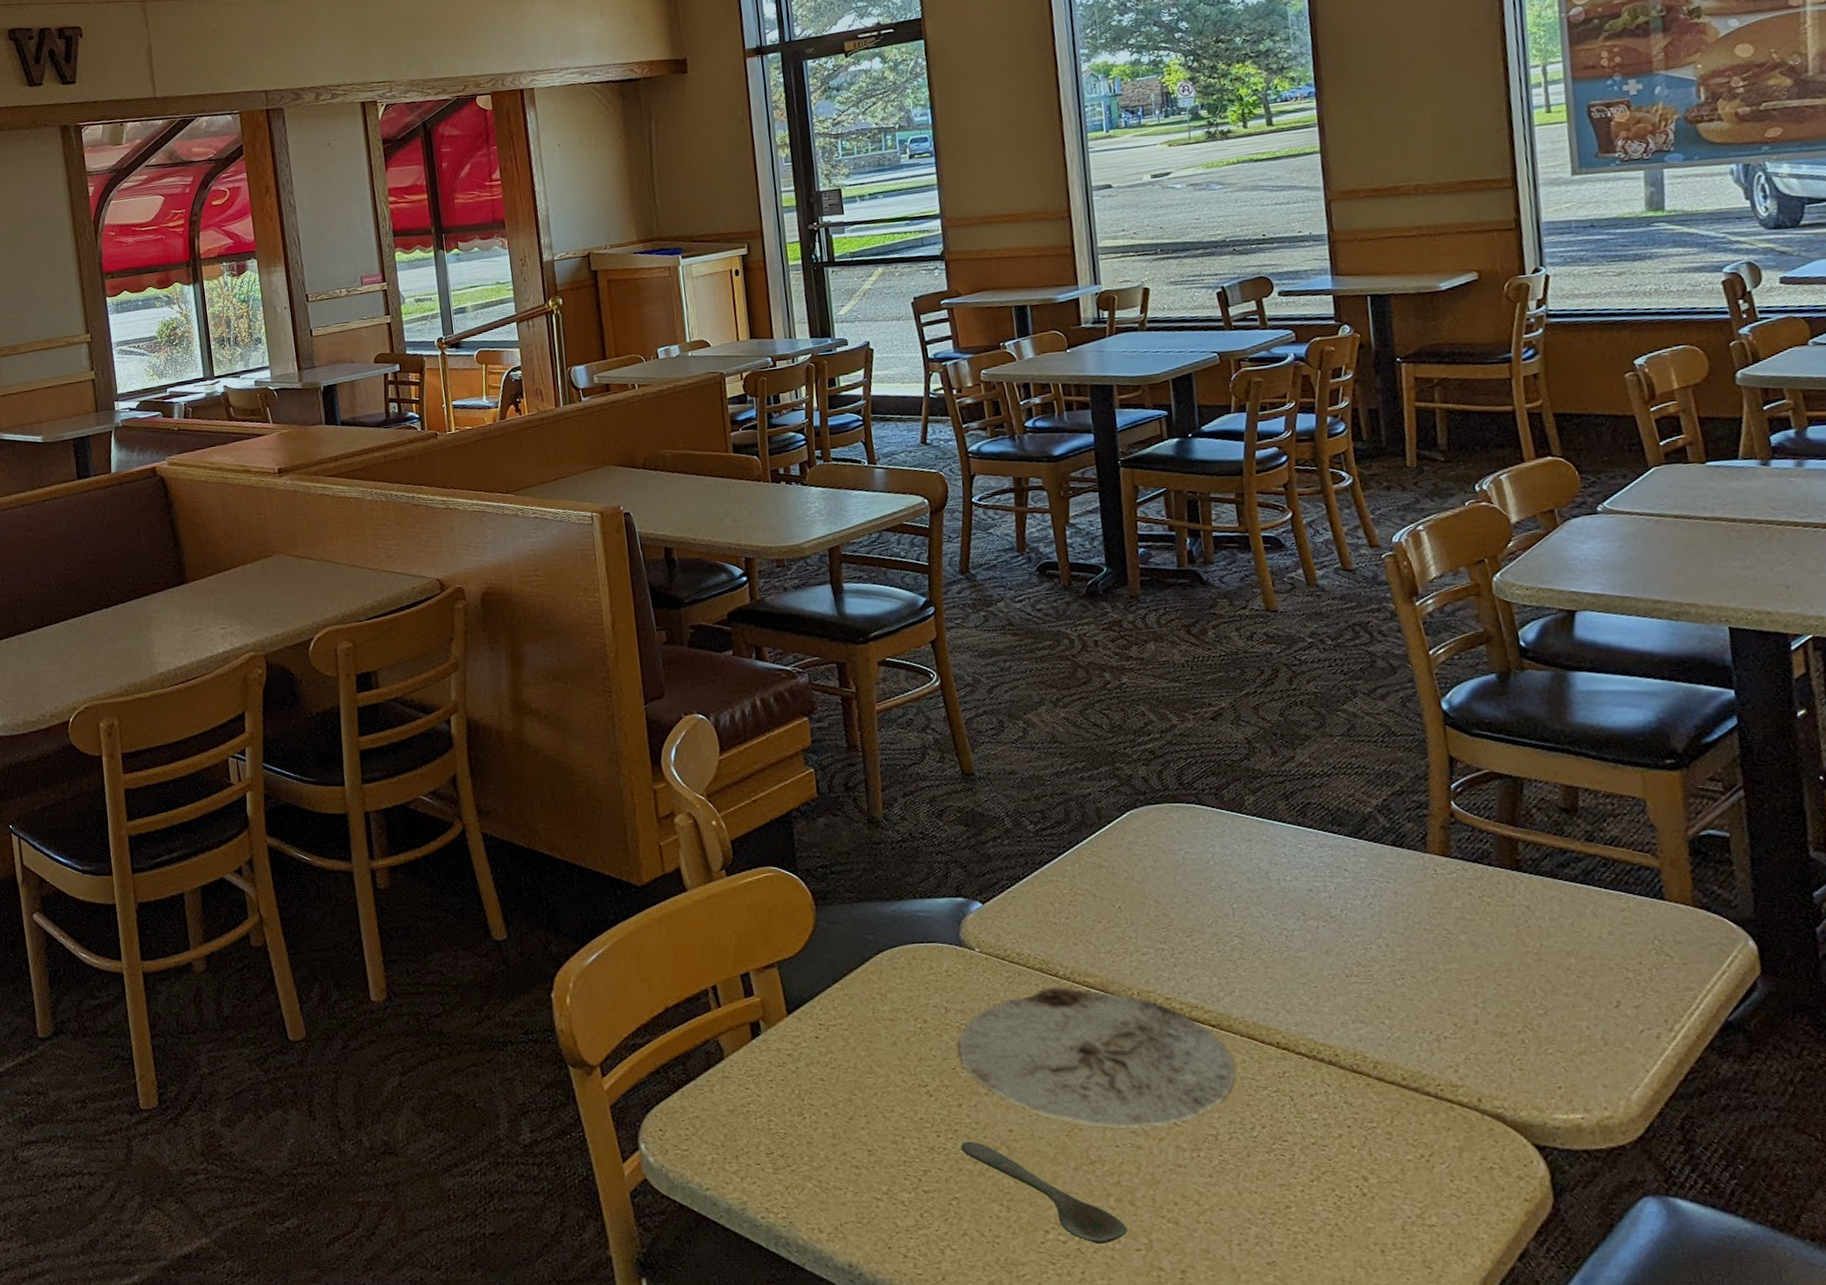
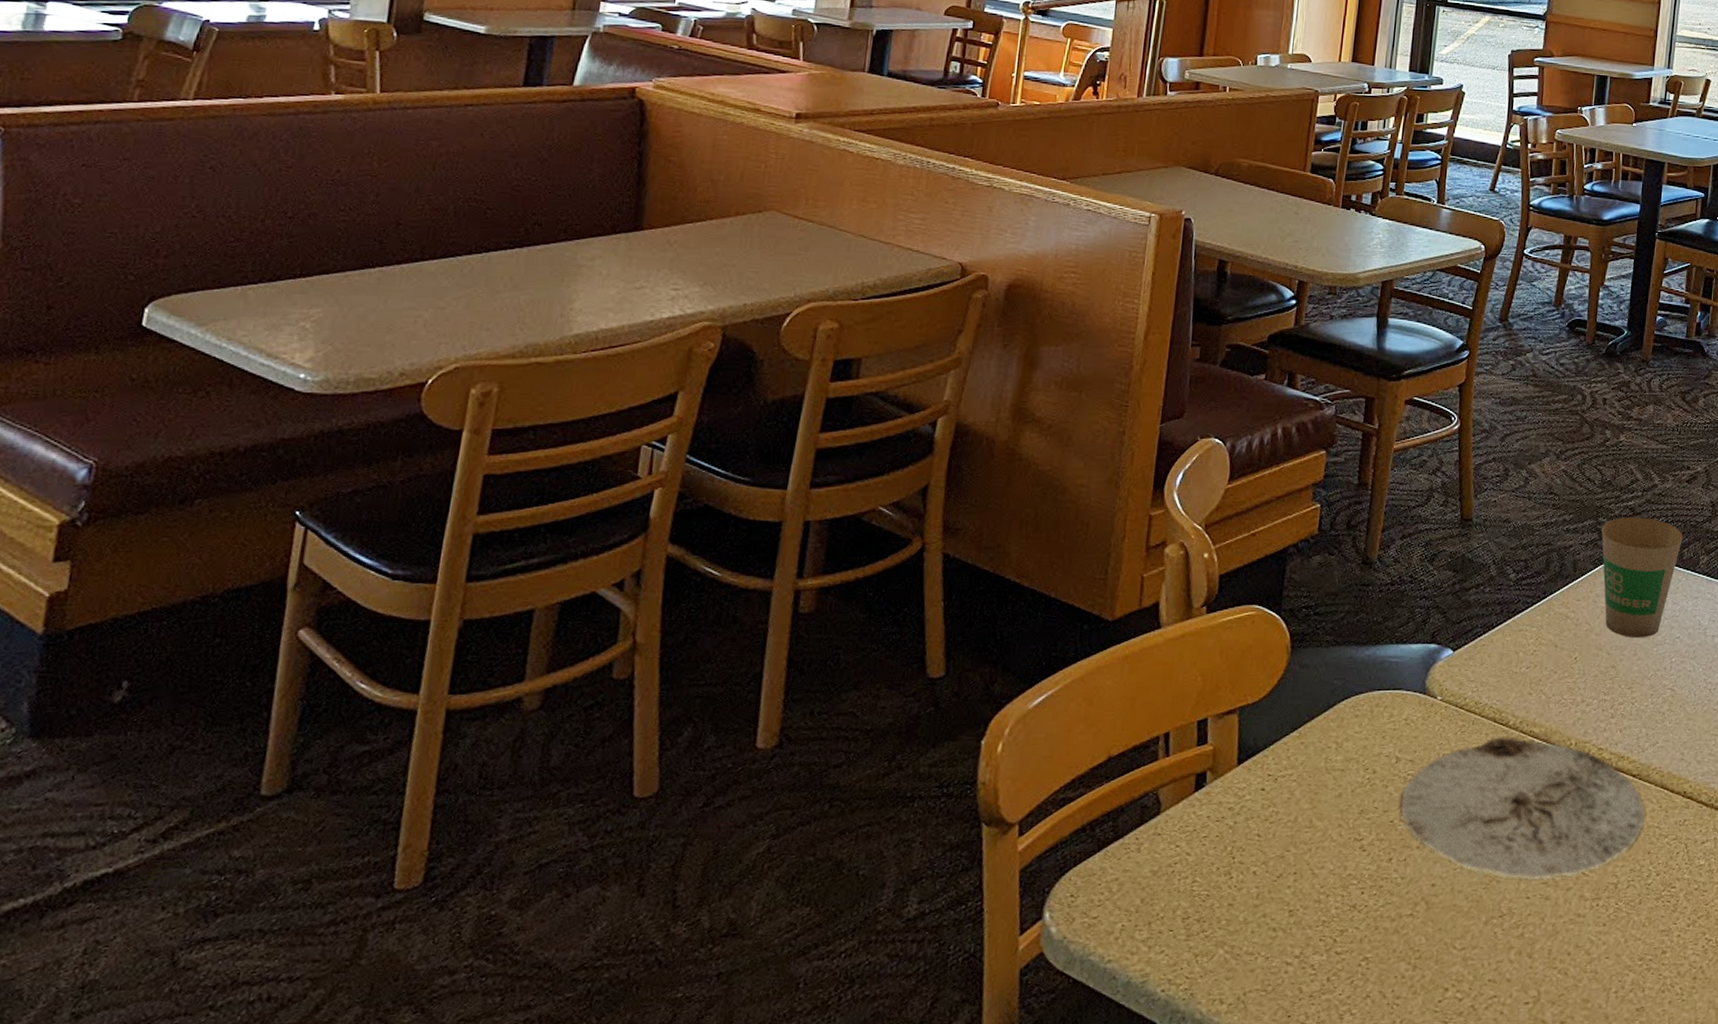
spoon: present [960,1141,1128,1244] -> none [1381,897,1521,999]
paper cup: none [1120,759,1220,885] -> present [1601,517,1683,638]

